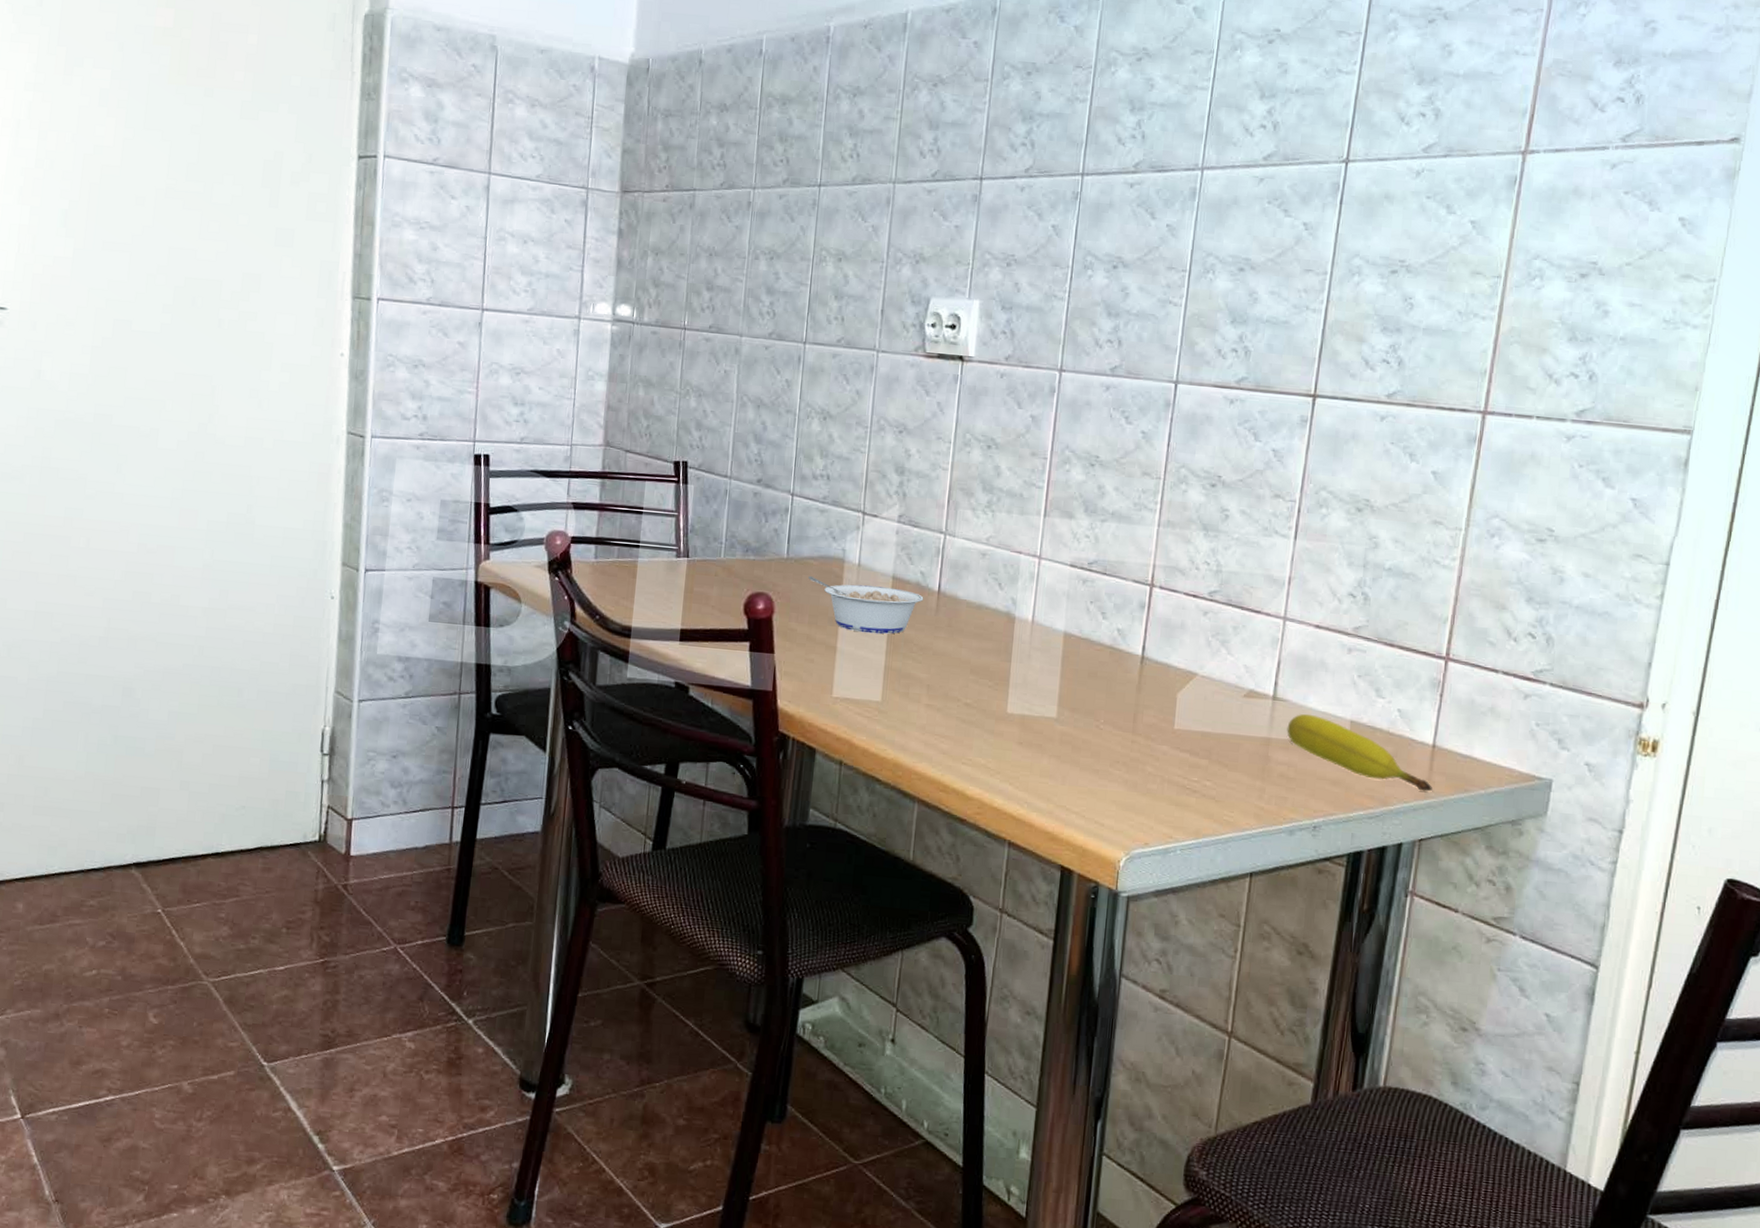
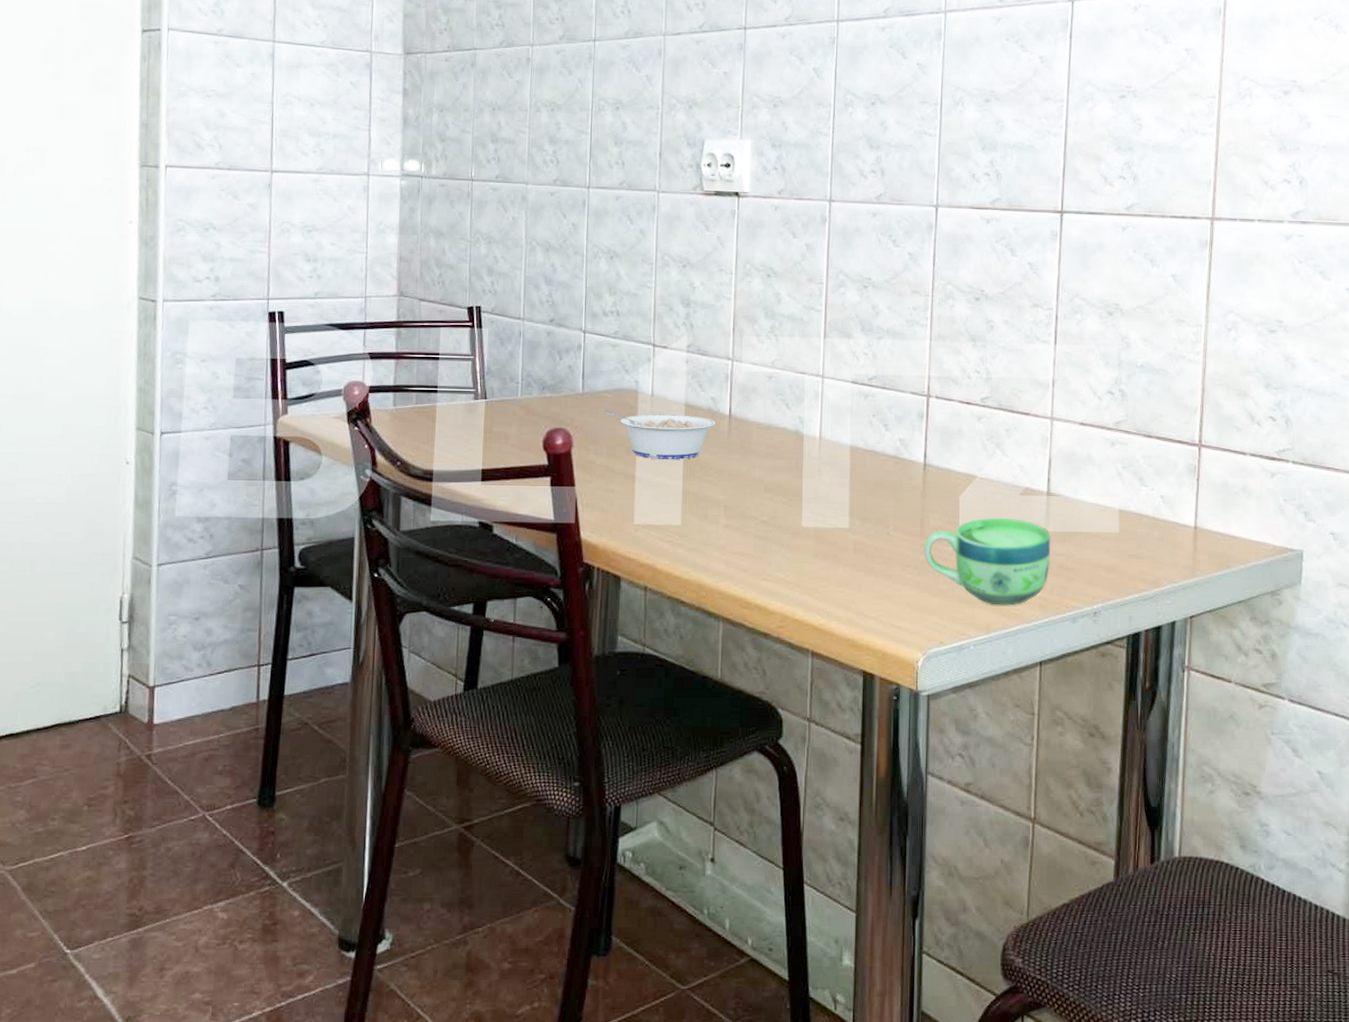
cup: none [1134,718,1273,812] -> present [924,517,1051,606]
fruit: present [1287,714,1432,792] -> none [1062,507,1198,571]

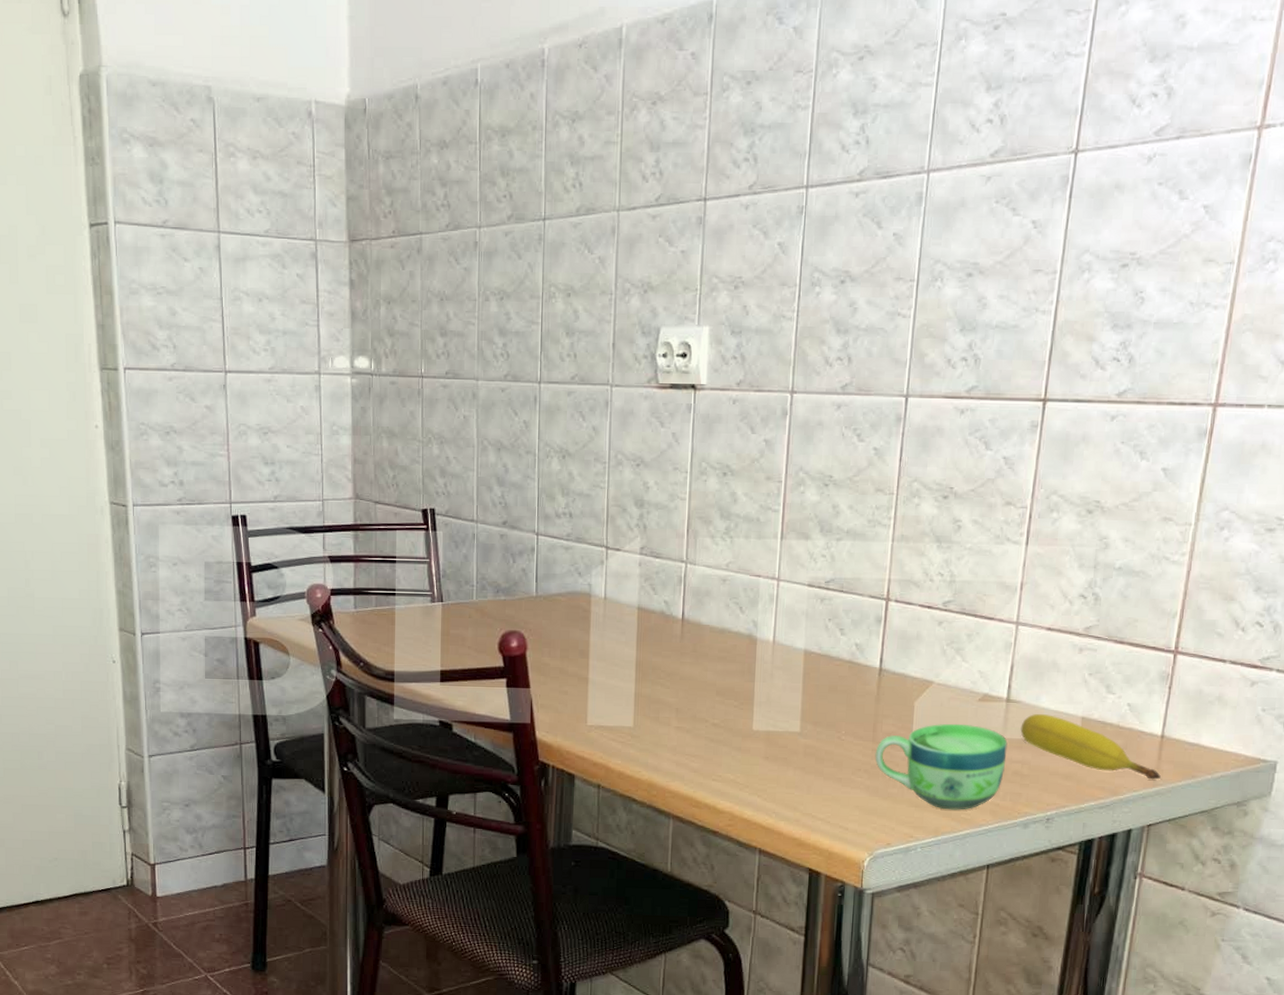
legume: present [604,408,716,460] -> none [558,611,669,663]
fruit: none [1062,507,1198,571] -> present [1020,714,1161,780]

